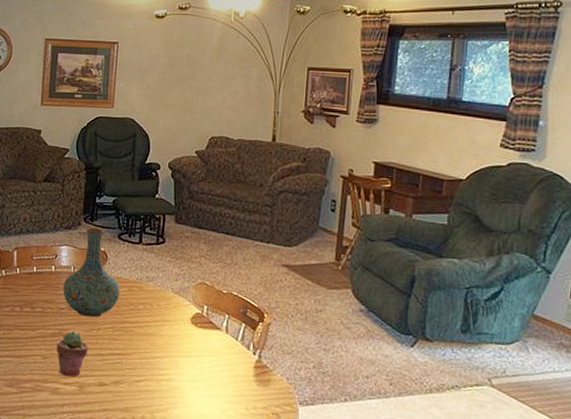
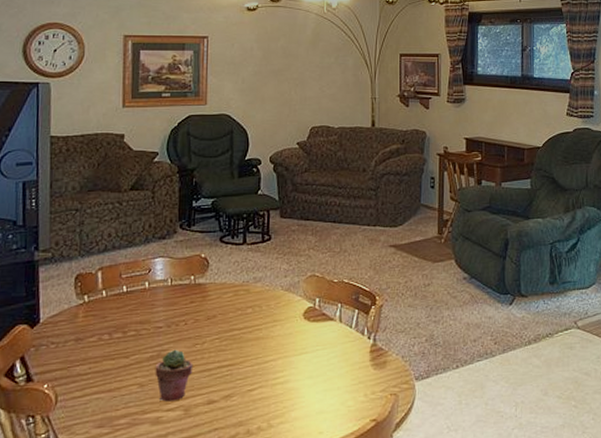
vase: present [63,227,121,318] -> none [160,233,226,332]

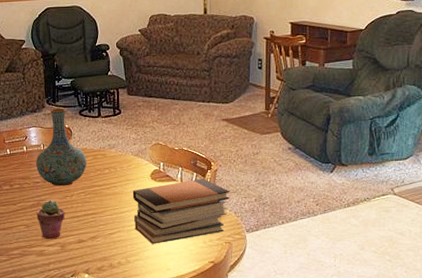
vase: none [160,233,226,332] -> present [36,108,87,187]
book stack: none [280,316,397,401] -> present [132,178,230,244]

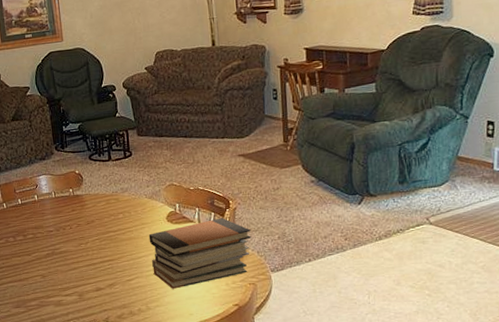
vase: present [36,108,87,187] -> none [48,153,100,234]
potted succulent: present [36,200,66,239] -> none [51,248,81,289]

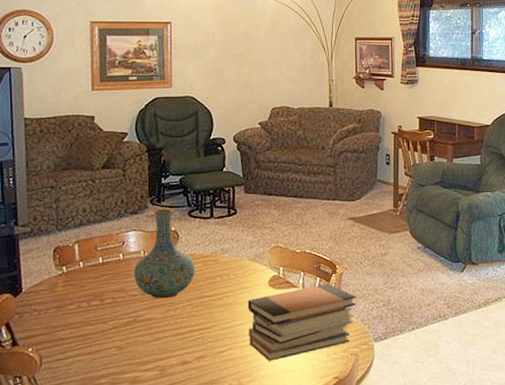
vase: none [48,153,100,234] -> present [134,208,196,299]

